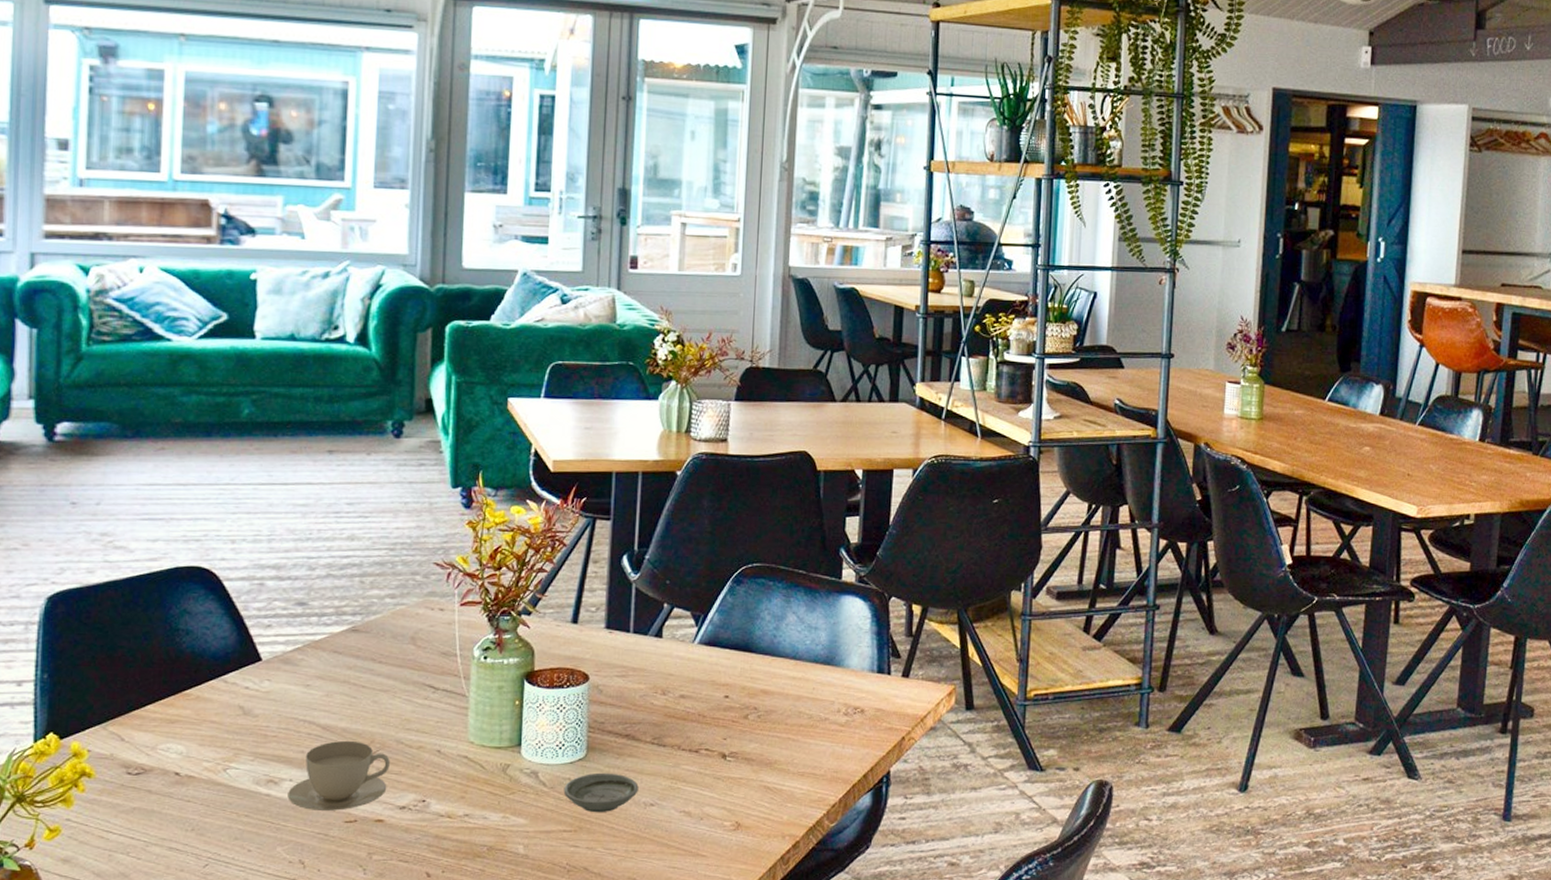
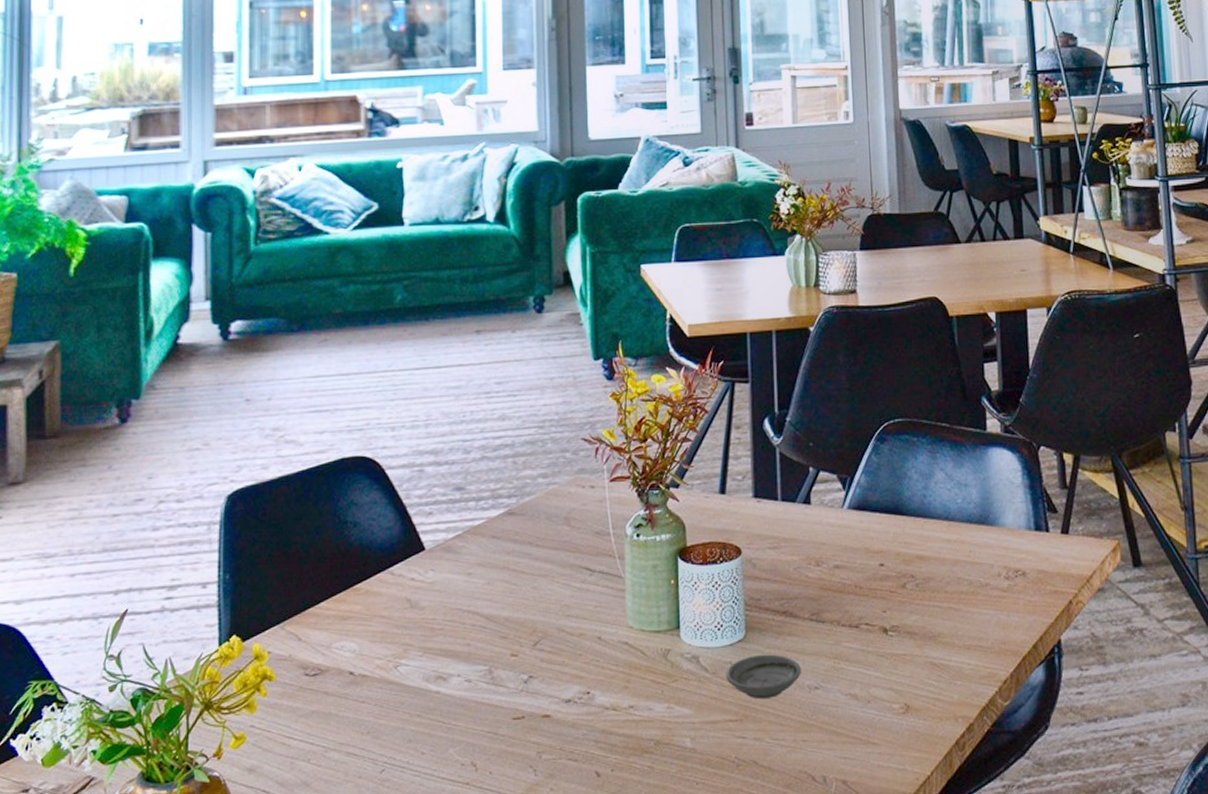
teacup: present [287,740,390,811] -> none [456,630,553,707]

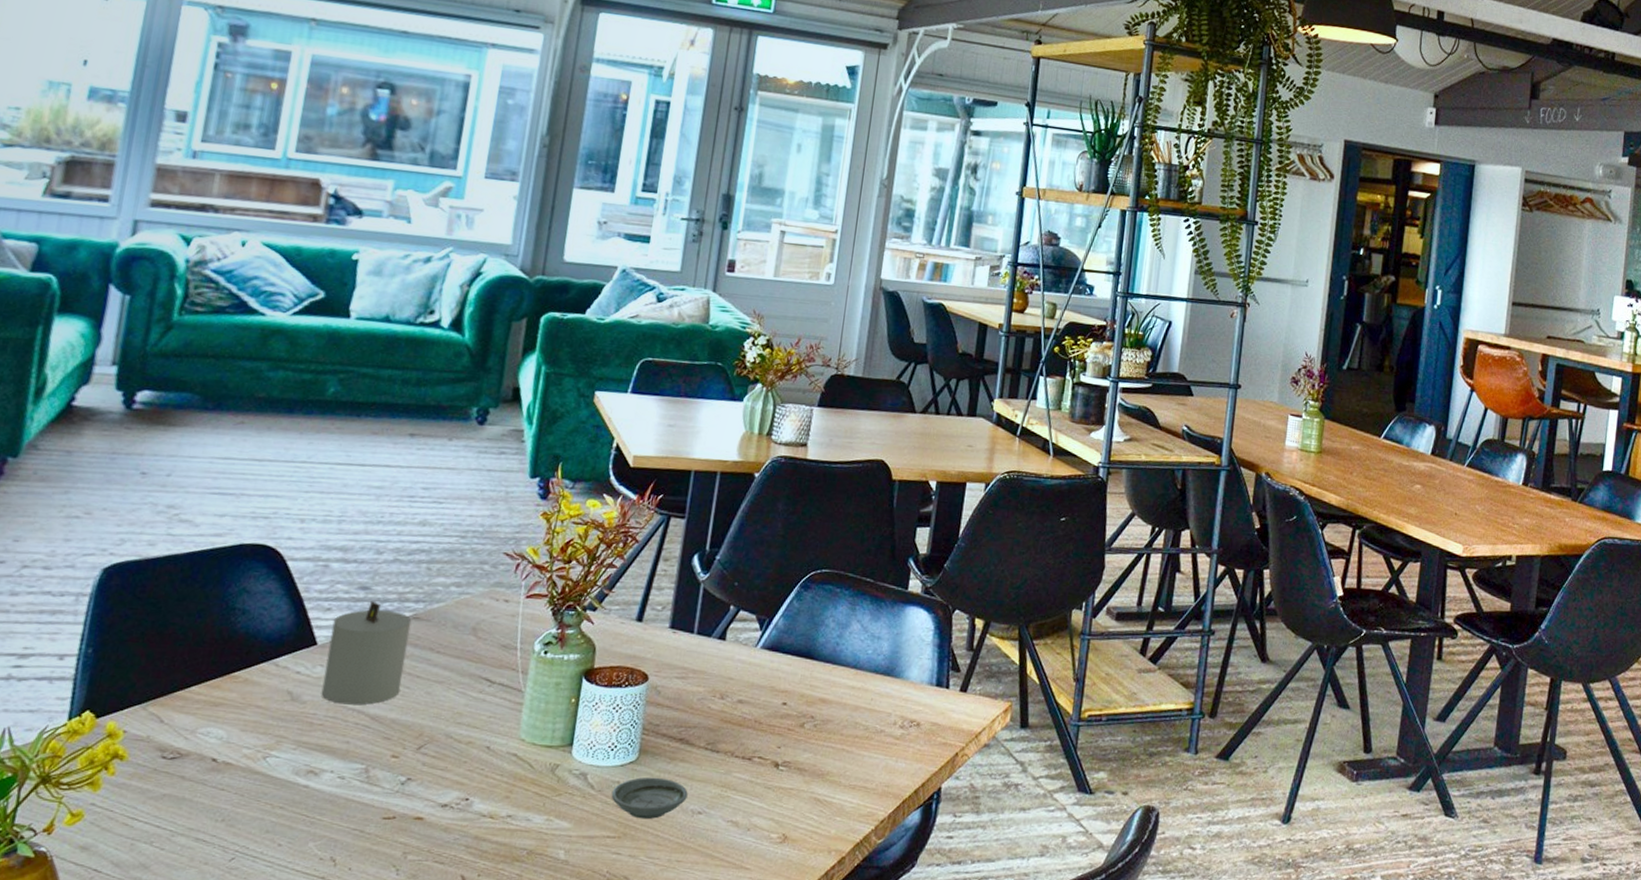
candle: none [436,501,508,607] -> present [321,601,412,705]

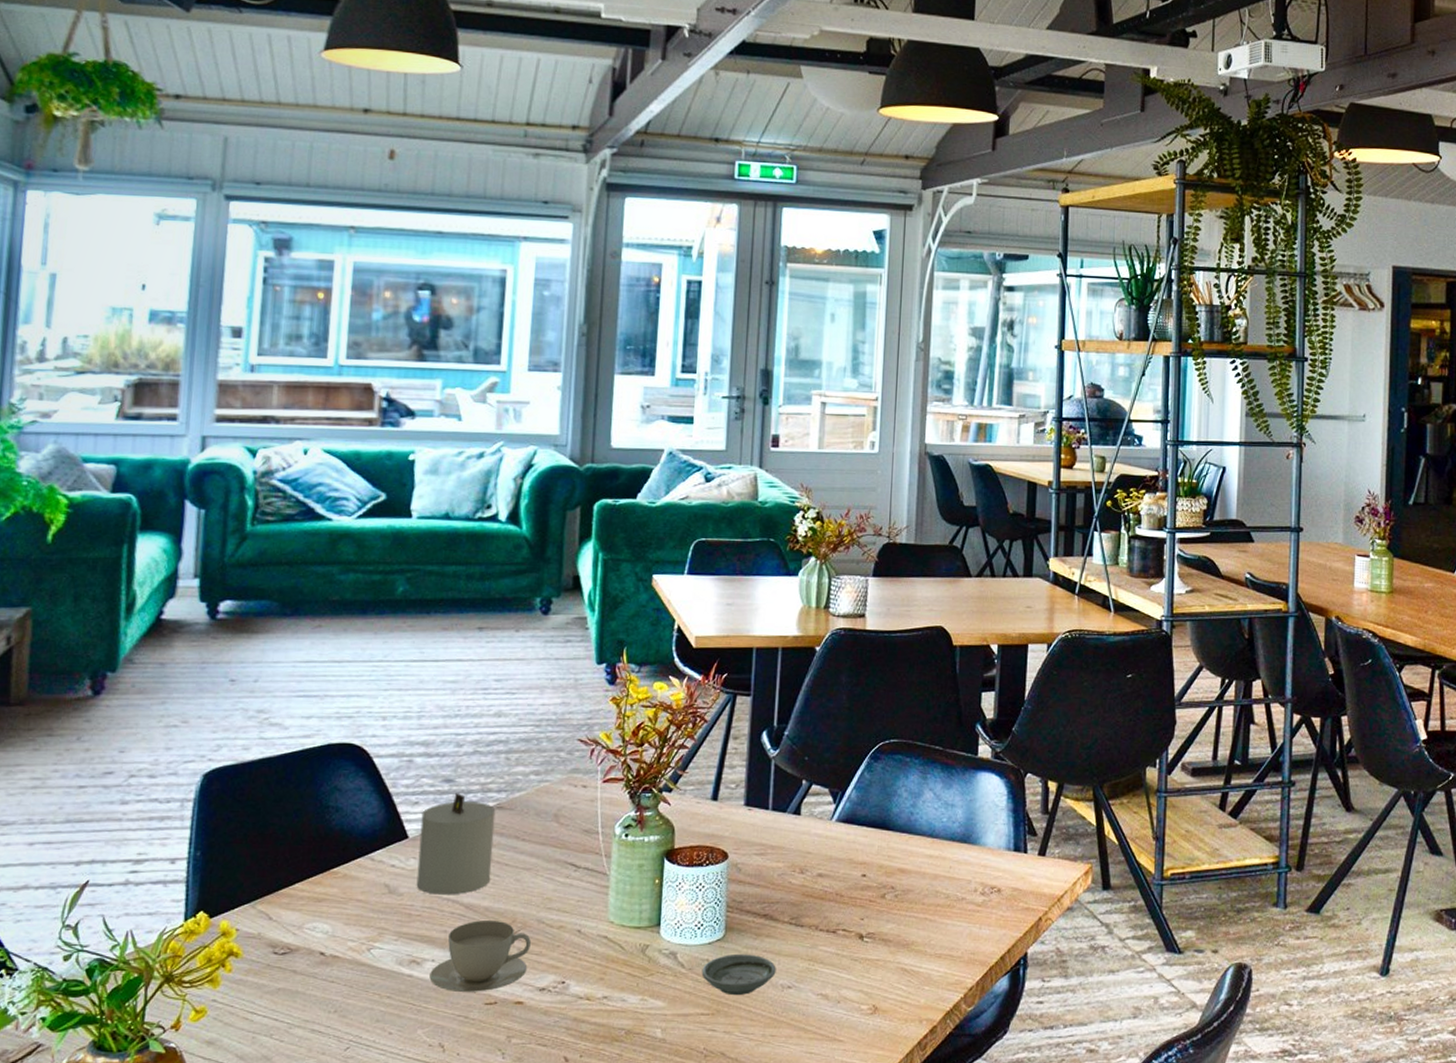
teacup: none [326,732,437,806] -> present [429,919,531,992]

